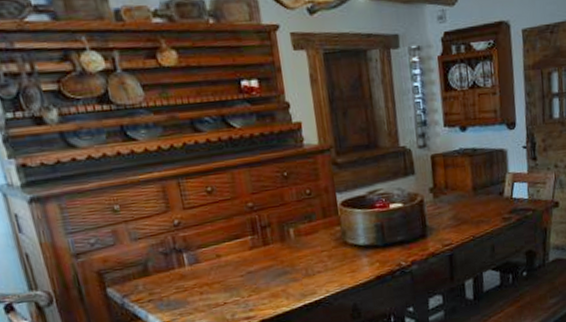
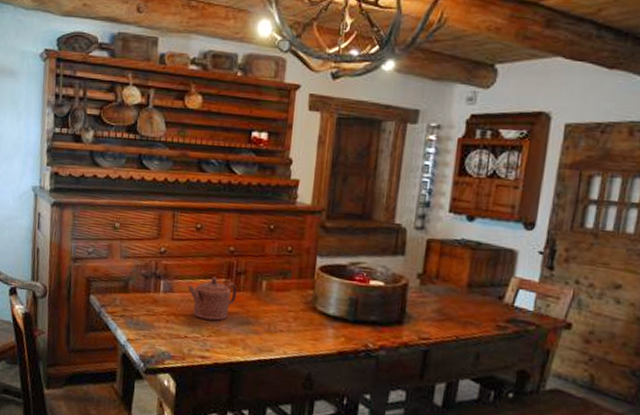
teapot: none [214,236,268,281] -> present [188,276,238,321]

